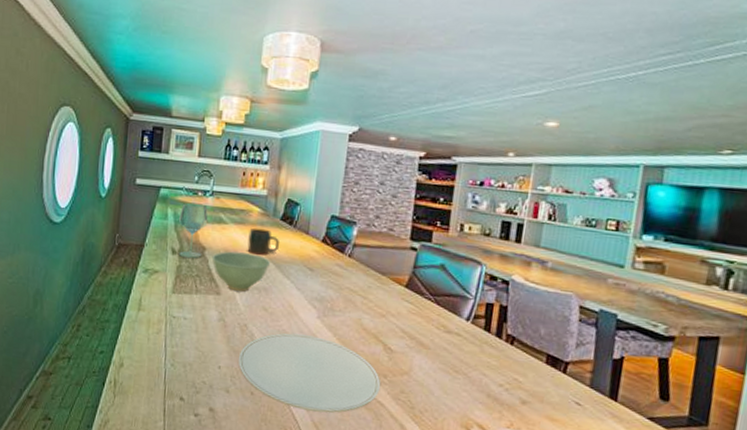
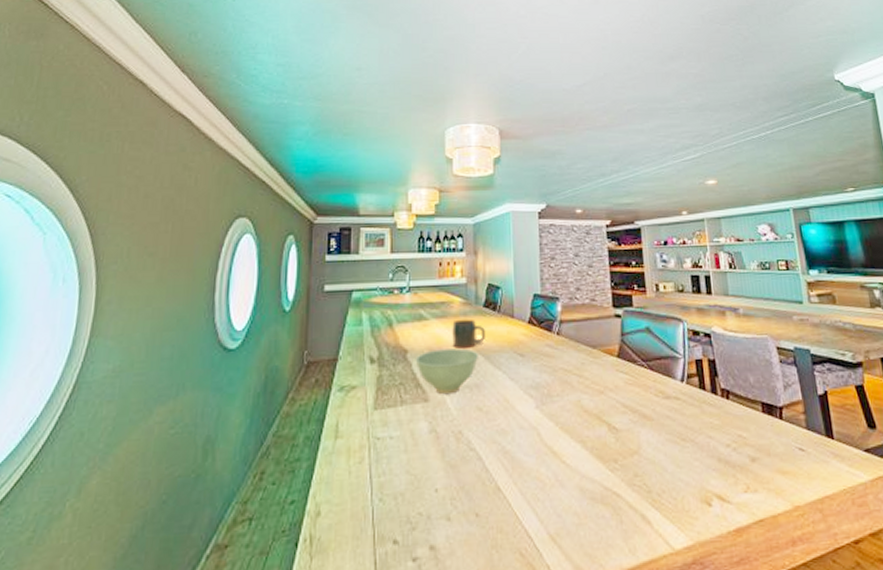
wine glass: present [178,203,208,259] -> none [374,302,407,366]
plate: present [238,333,381,413] -> none [456,430,614,522]

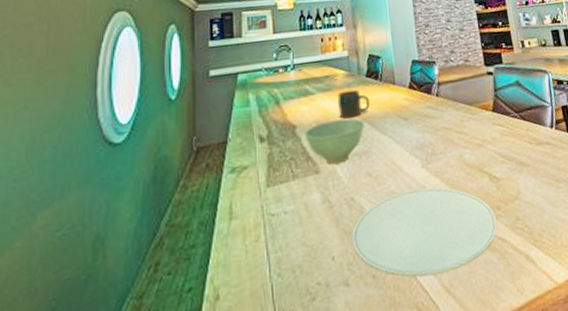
plate: none [456,430,614,522] -> present [351,187,498,277]

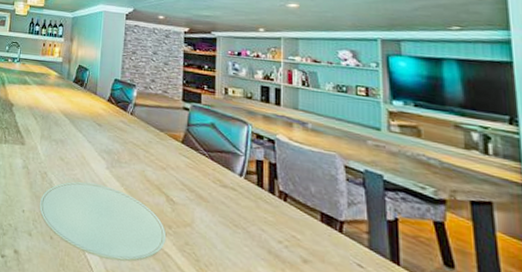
bowl: present [304,118,365,165] -> none [18,108,65,143]
mug: present [337,89,370,120] -> none [46,88,73,113]

